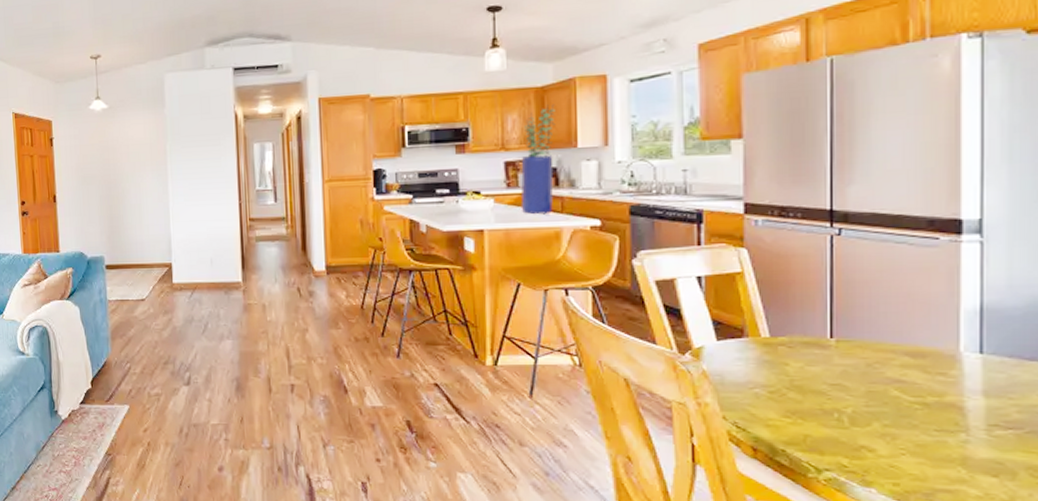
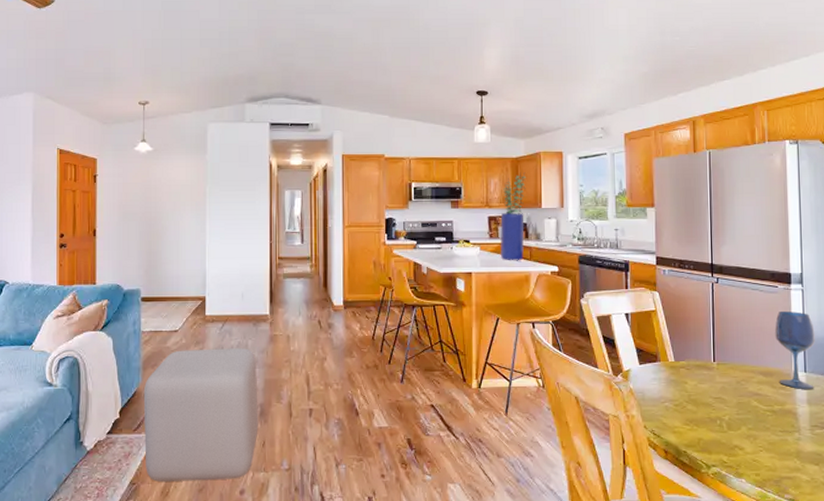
pouf: none [113,318,235,455] -> present [143,348,258,482]
wineglass: none [931,271,1000,376] -> present [774,311,815,389]

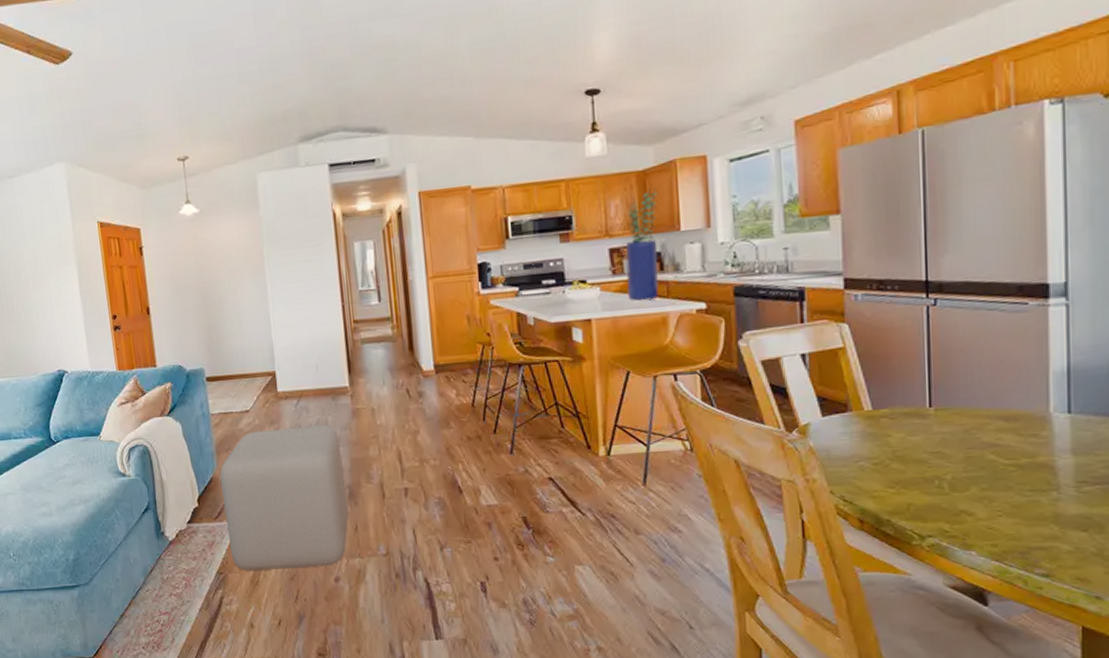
wineglass: present [774,311,815,389] -> none [1022,334,1086,436]

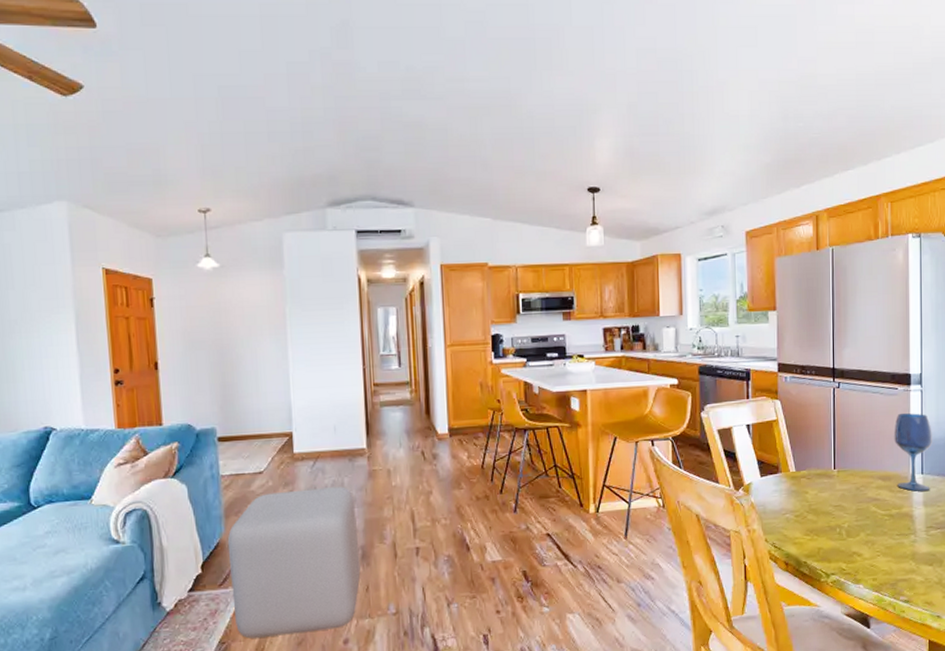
vase: present [625,187,659,301] -> none [616,277,643,376]
wineglass: none [1022,334,1086,436] -> present [893,413,932,491]

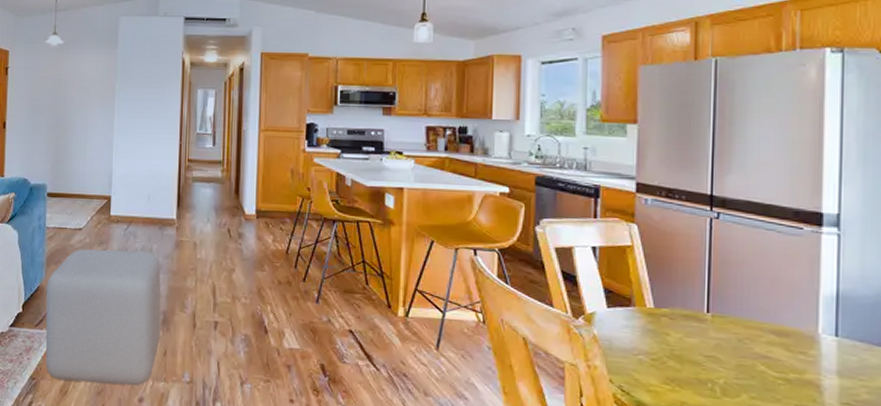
wineglass: present [893,413,932,491] -> none [795,259,854,358]

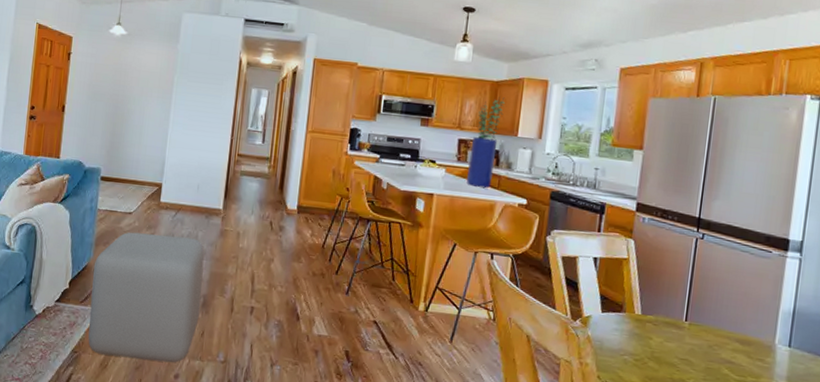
vase: none [439,77,474,179] -> present [467,97,505,189]

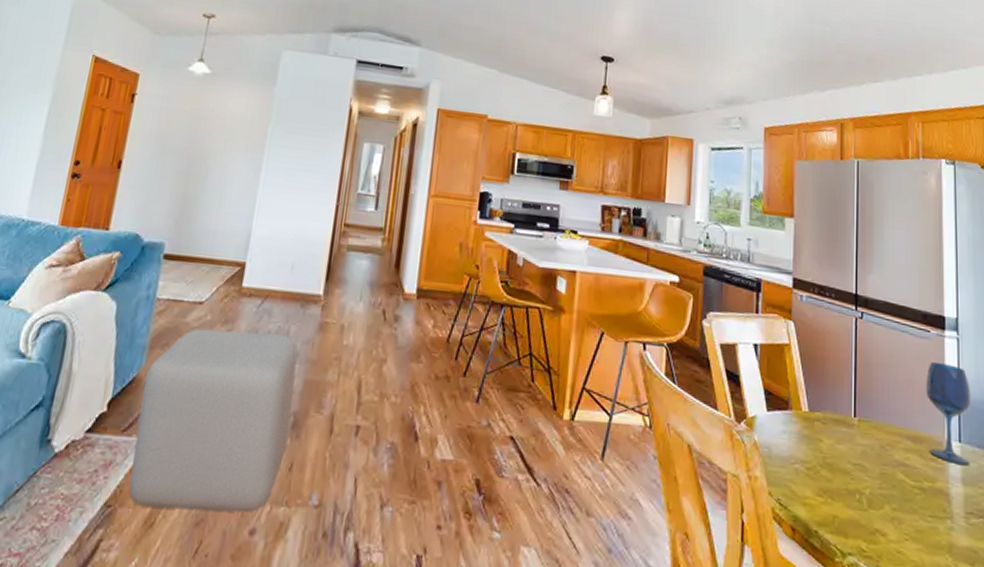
vase: present [467,97,505,189] -> none [613,157,650,264]
wineglass: none [756,279,808,366] -> present [925,362,971,465]

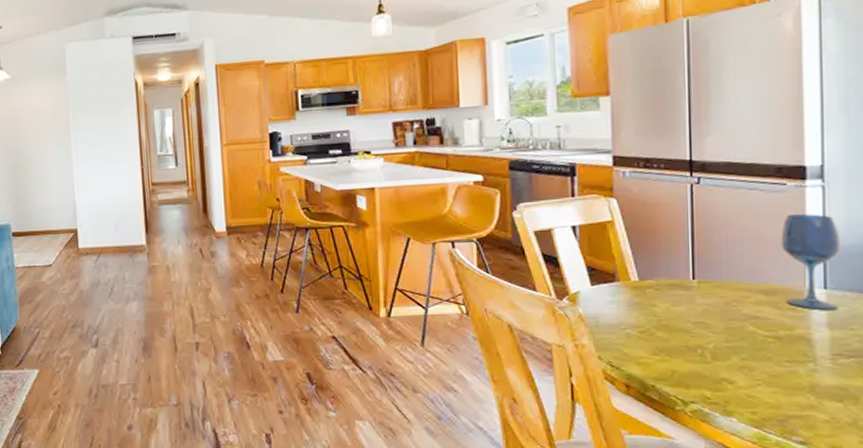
pouf: present [128,328,298,513] -> none [22,281,143,417]

